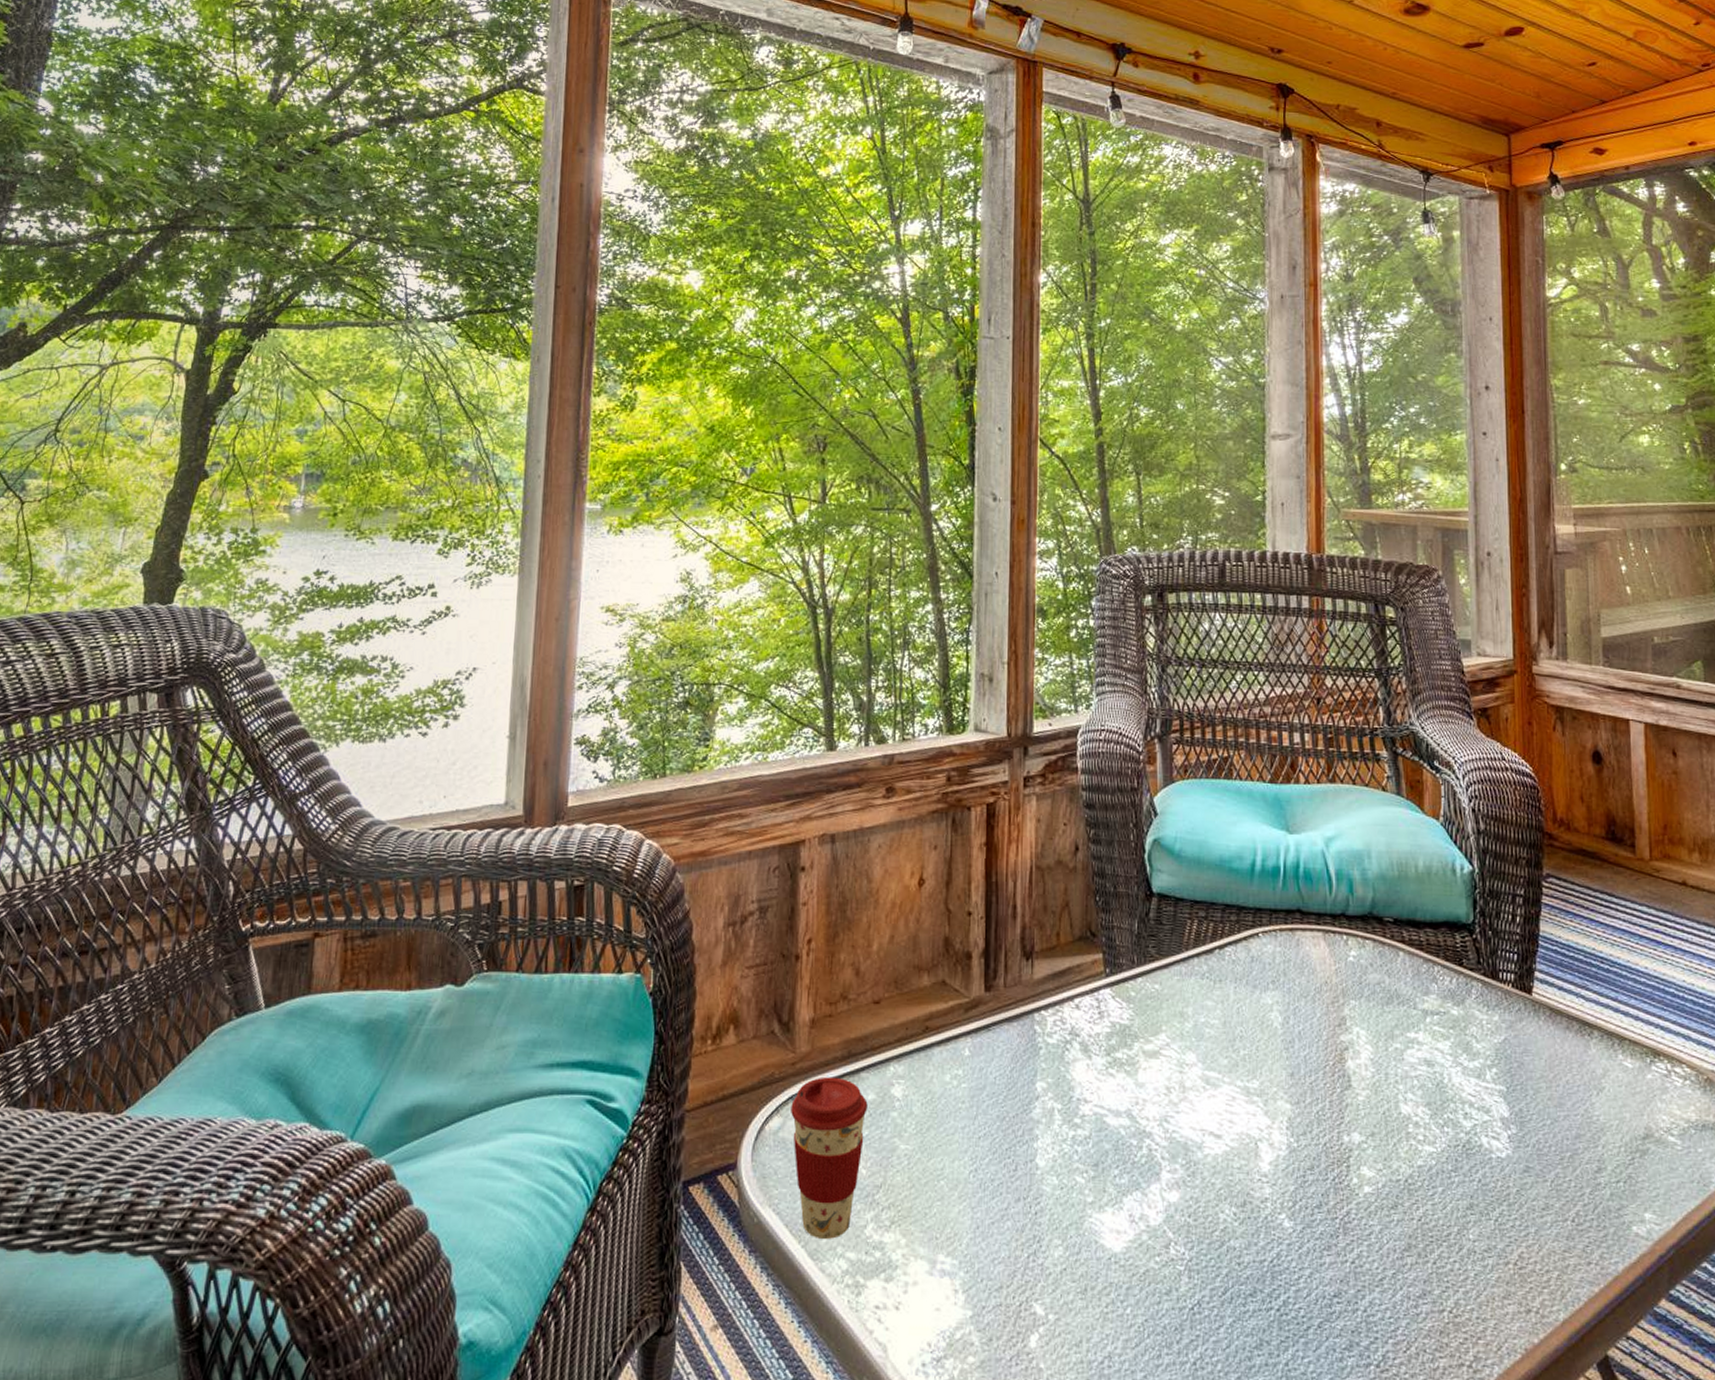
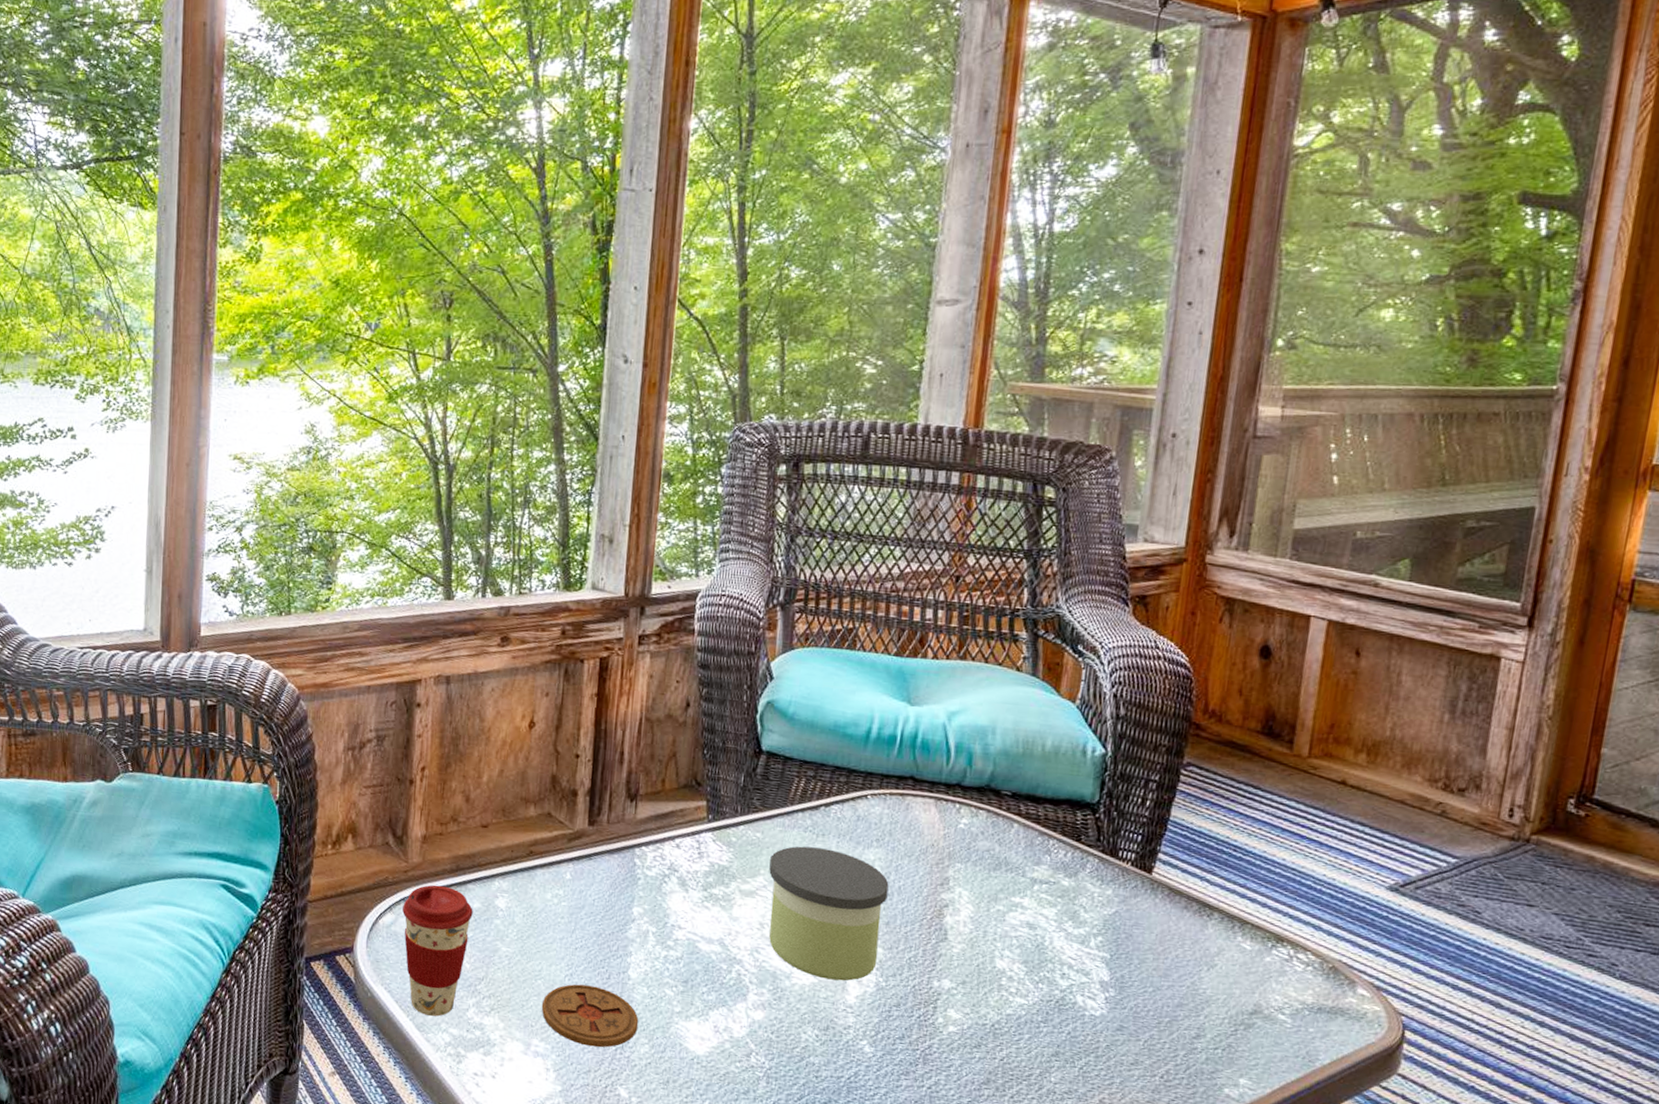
coaster: none [945,1181,1050,1256] -> present [541,984,639,1048]
candle: none [1171,995,1289,1146] -> present [769,846,889,981]

